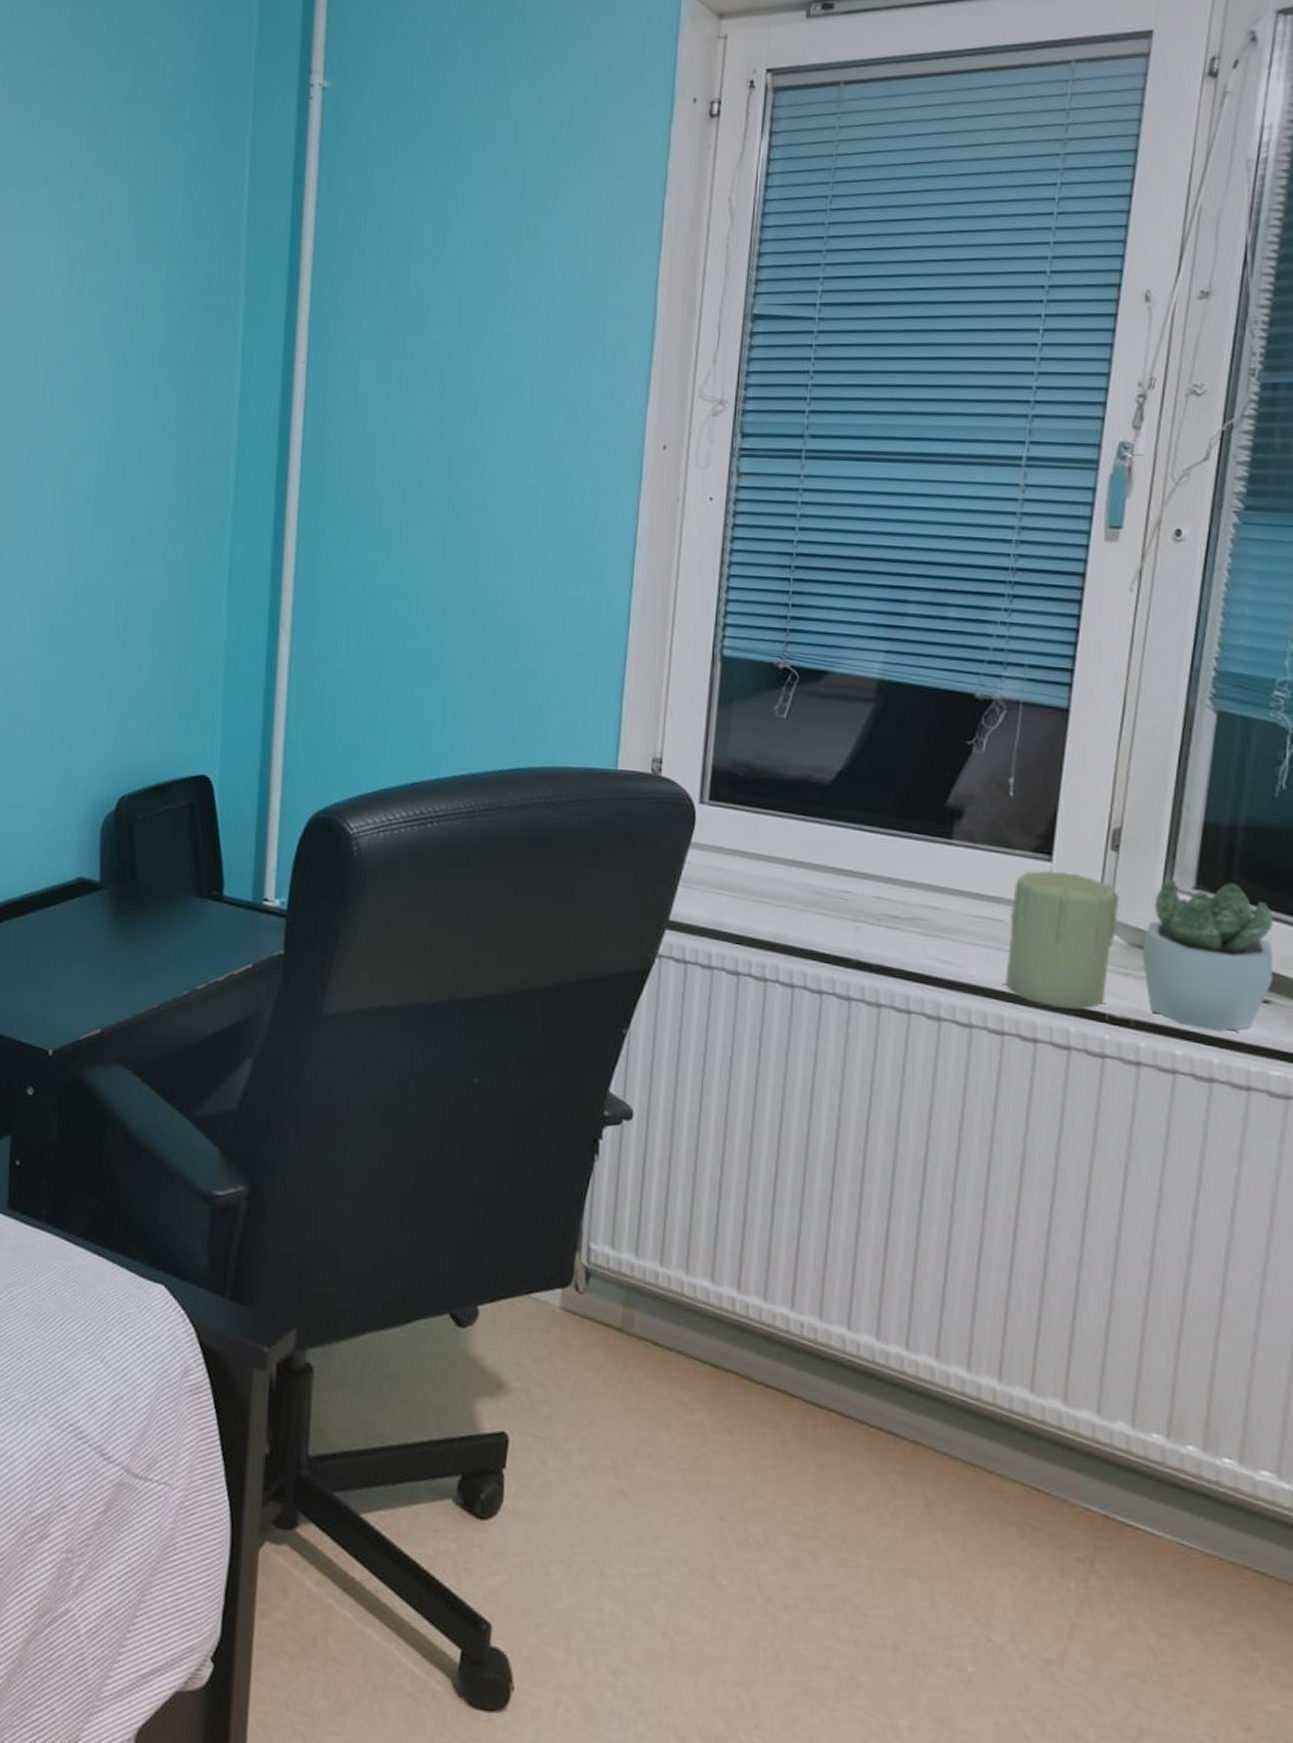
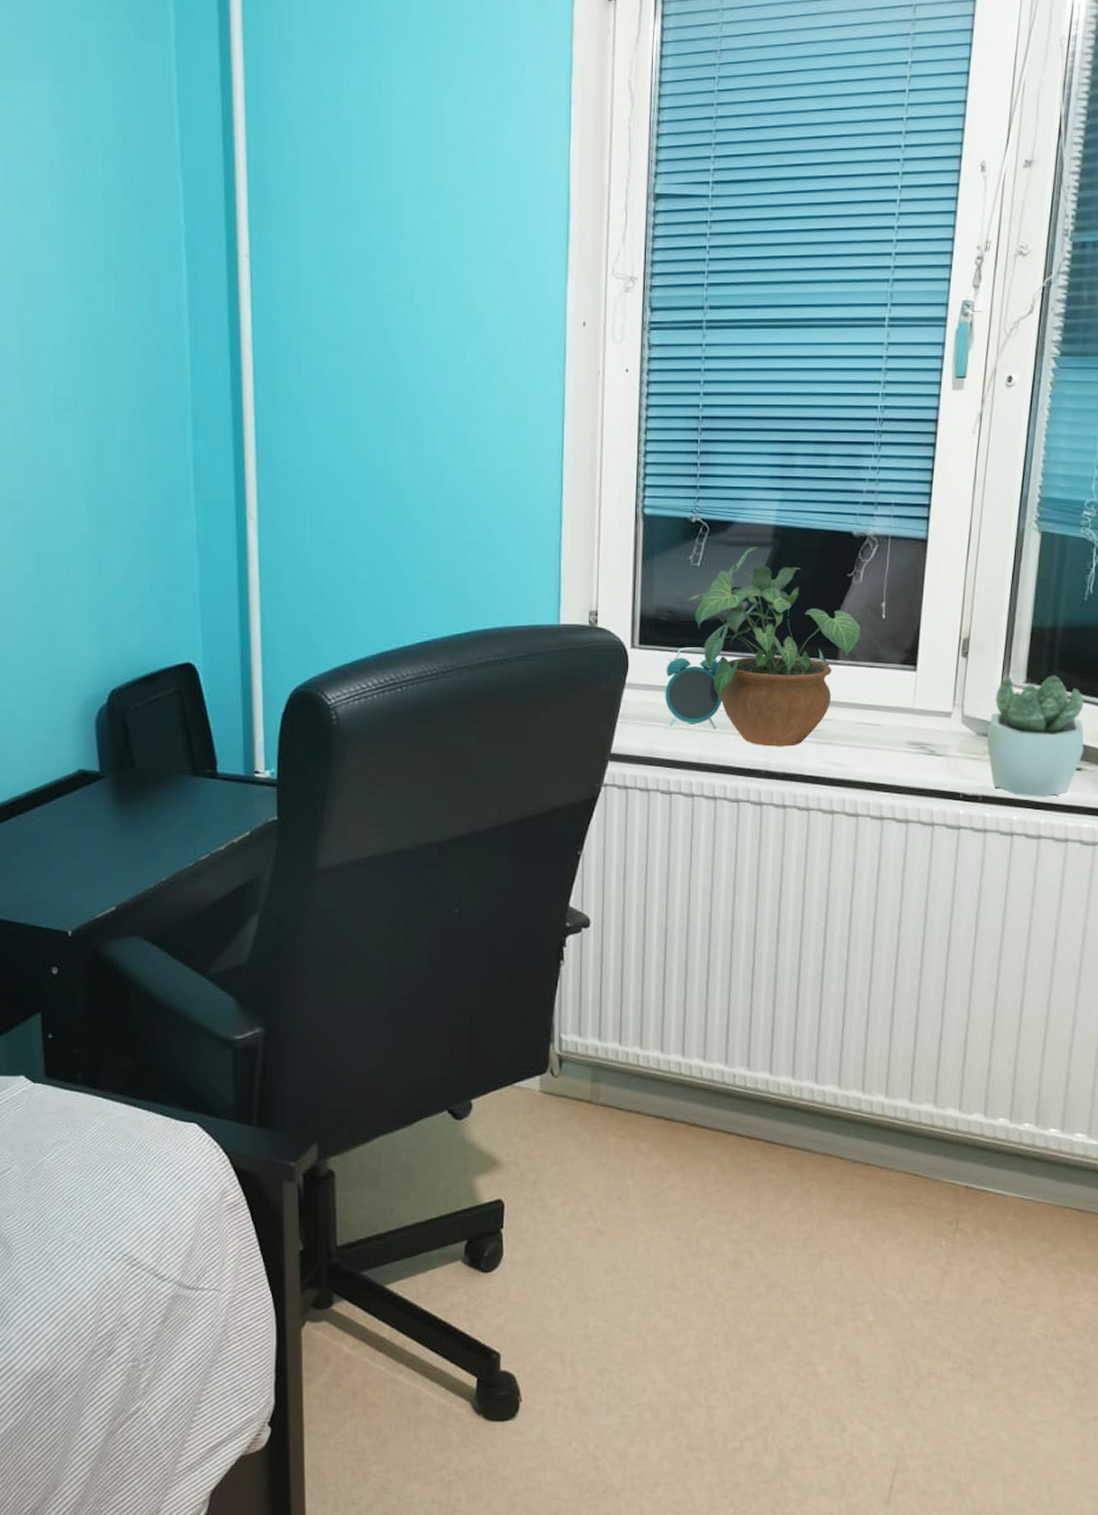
alarm clock: none [737,808,807,906] -> present [665,647,723,730]
potted plant: none [766,701,982,935] -> present [685,546,861,747]
candle: present [1005,870,1120,1010] -> none [883,679,969,792]

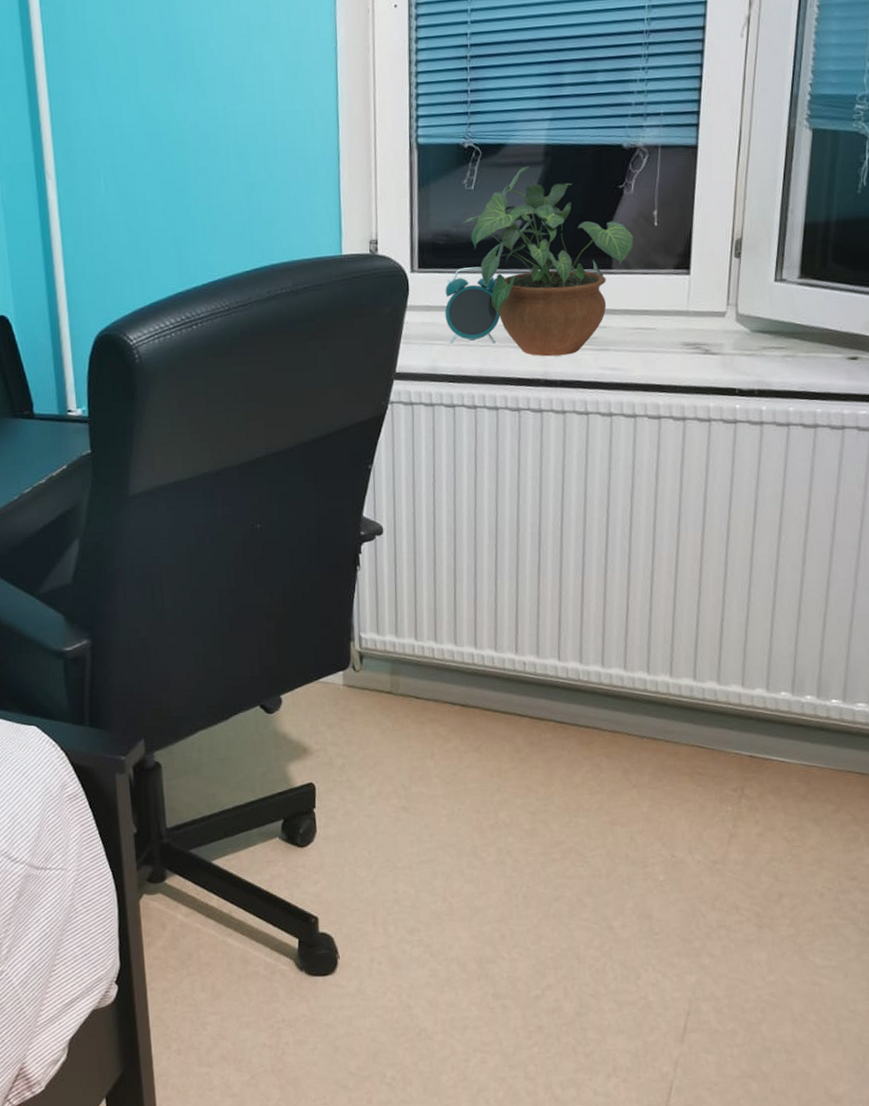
succulent plant: present [988,675,1085,797] -> none [762,269,860,388]

